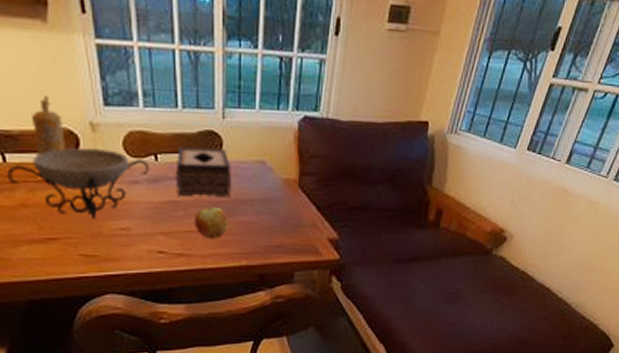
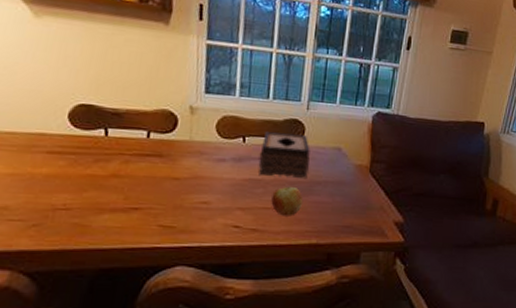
decorative bowl: present [7,147,149,220] -> none [105,127,237,192]
pepper mill: present [32,95,66,168] -> none [133,82,167,143]

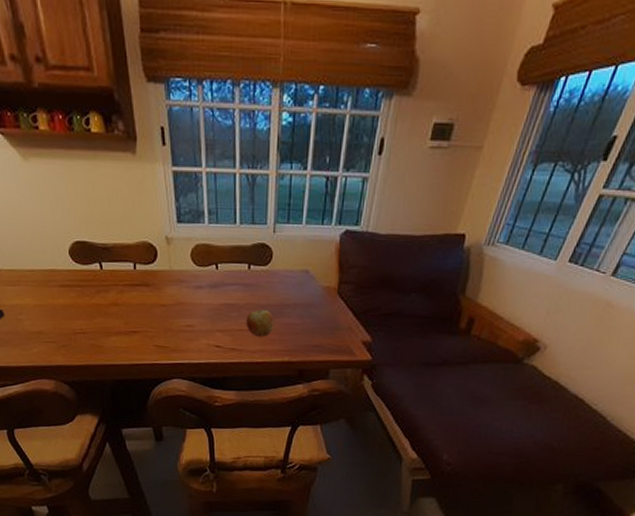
tissue box: present [259,132,310,178] -> none [232,258,279,301]

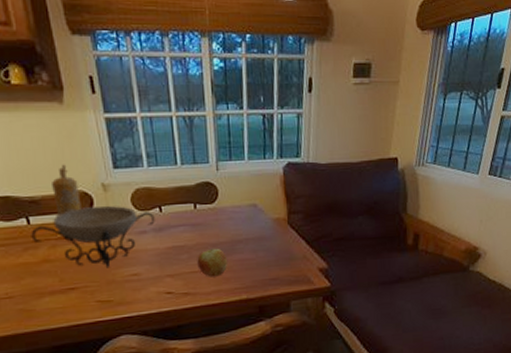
decorative bowl: none [103,258,211,317] -> present [31,205,155,269]
pepper mill: none [122,215,147,275] -> present [52,164,82,228]

